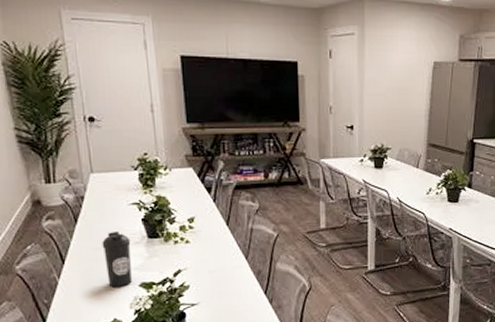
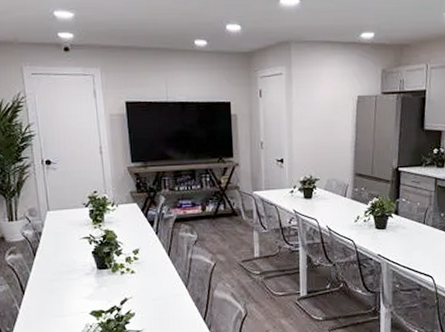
water bottle: present [102,232,132,287] -> none [57,264,84,316]

